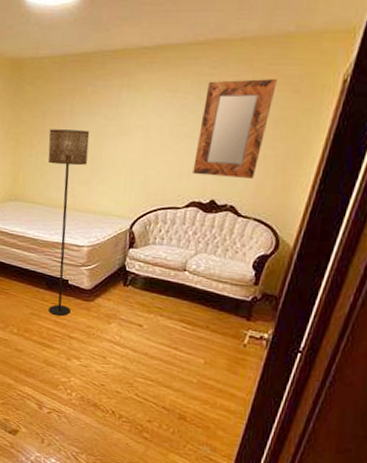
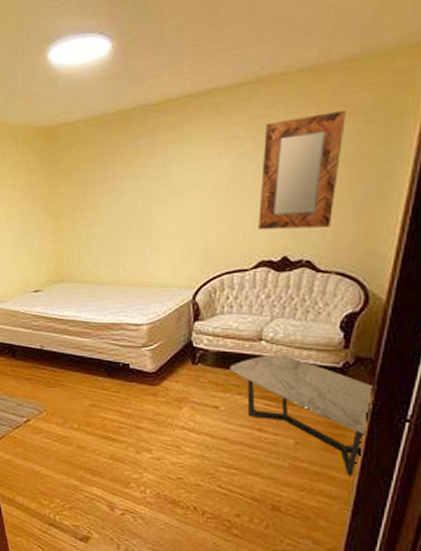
floor lamp: present [48,129,90,317] -> none [91,196,137,406]
coffee table: none [155,284,278,395] -> present [230,354,377,477]

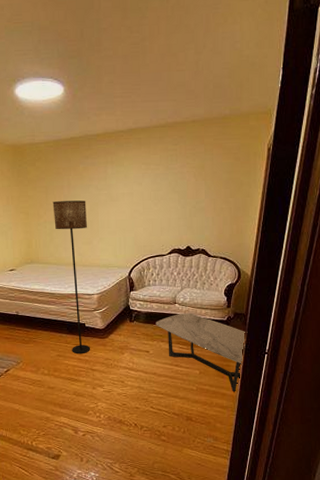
floor lamp: none [91,196,137,406] -> present [52,200,90,354]
home mirror: present [258,111,346,230] -> none [170,151,222,228]

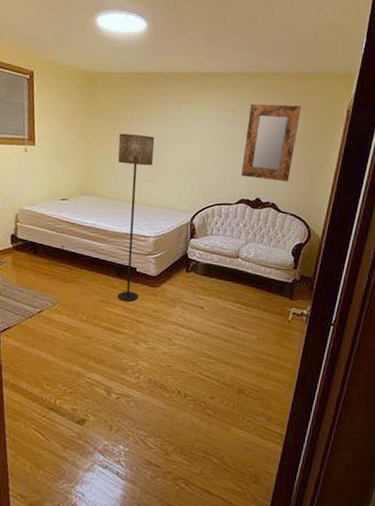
coffee table: present [155,312,248,392] -> none [214,269,314,366]
home mirror: none [170,151,222,228] -> present [241,103,301,181]

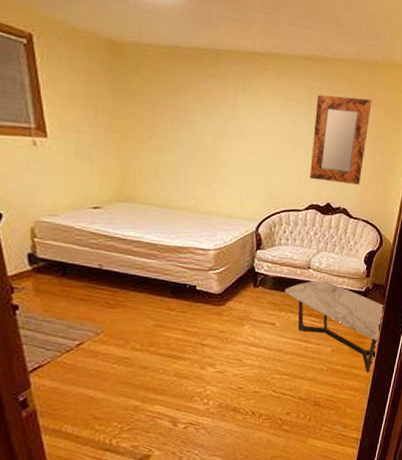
floor lamp: present [117,133,155,302] -> none [161,124,208,325]
coffee table: none [214,269,314,366] -> present [285,280,386,373]

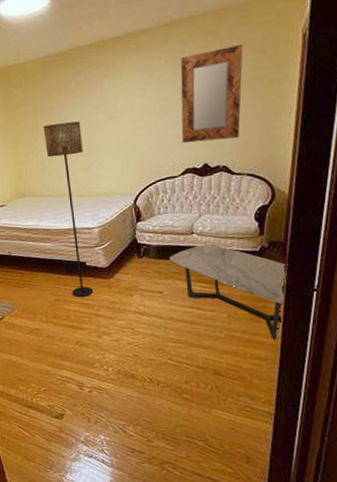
floor lamp: none [161,124,208,325] -> present [43,121,93,298]

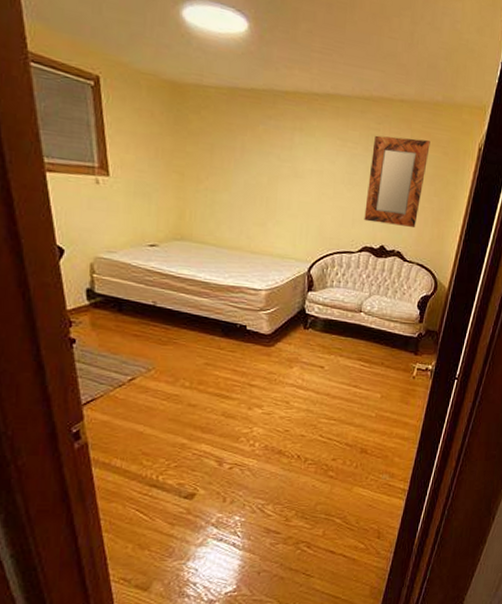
floor lamp: present [43,121,93,298] -> none [218,164,263,365]
coffee table: present [169,244,288,340] -> none [335,324,439,422]

